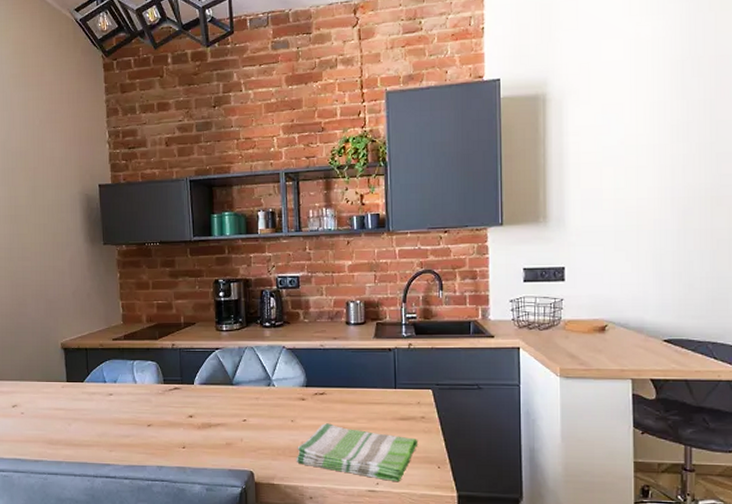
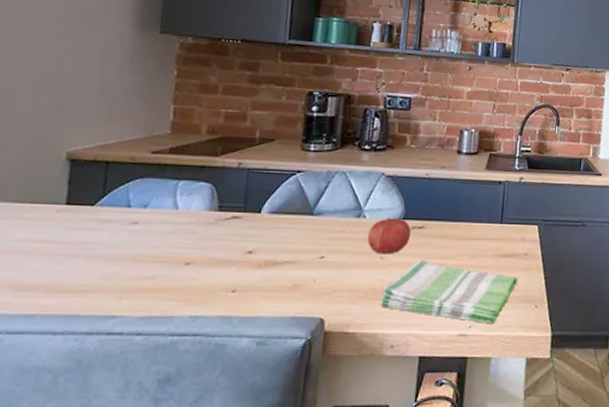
fruit: none [278,386,315,418] -> present [367,218,412,254]

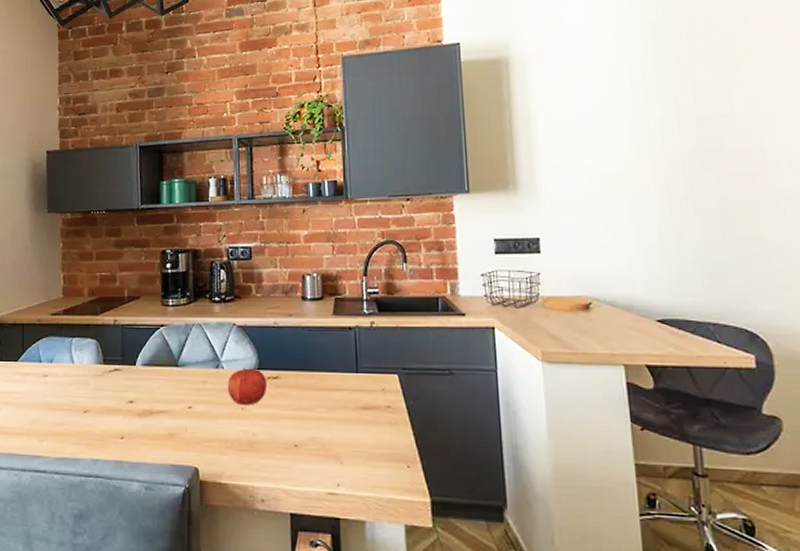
dish towel: present [379,260,518,323] -> none [246,412,383,483]

